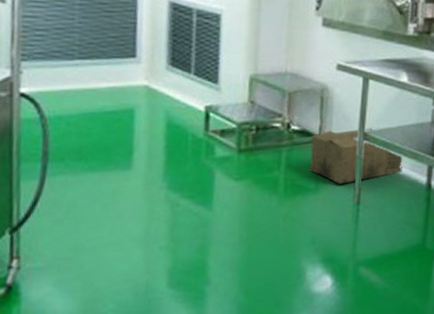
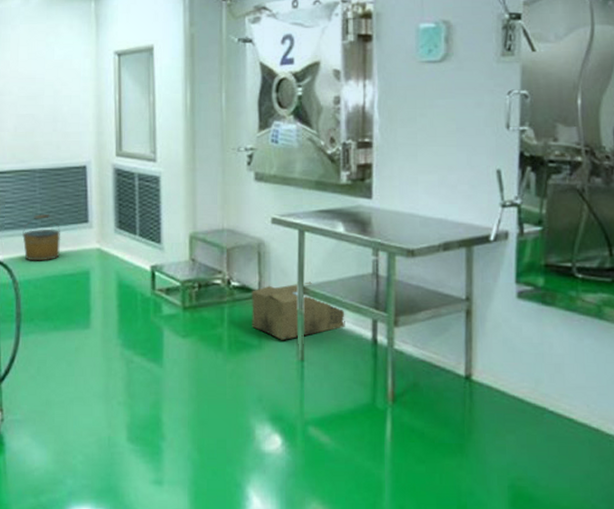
bucket: none [54,45,103,97] -> present [21,214,61,261]

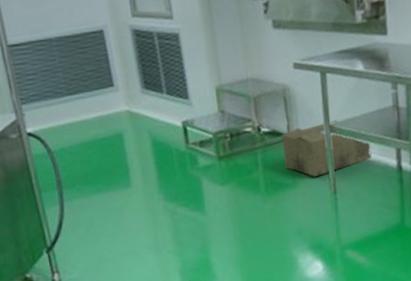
bucket: present [21,214,61,261] -> none [48,82,90,130]

